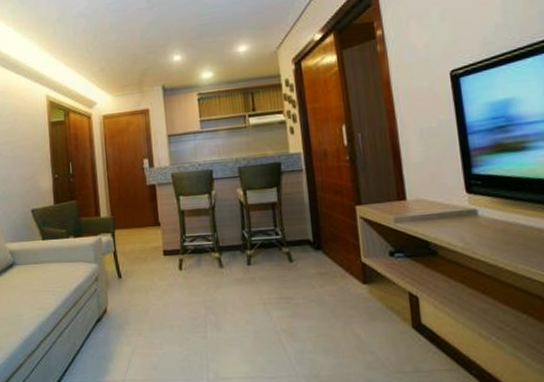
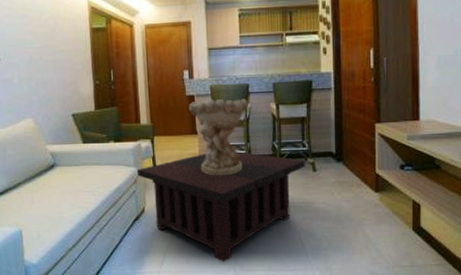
coffee table: none [98,242,280,370] -> present [137,151,305,263]
decorative bowl: none [150,185,214,271] -> present [189,99,249,176]

